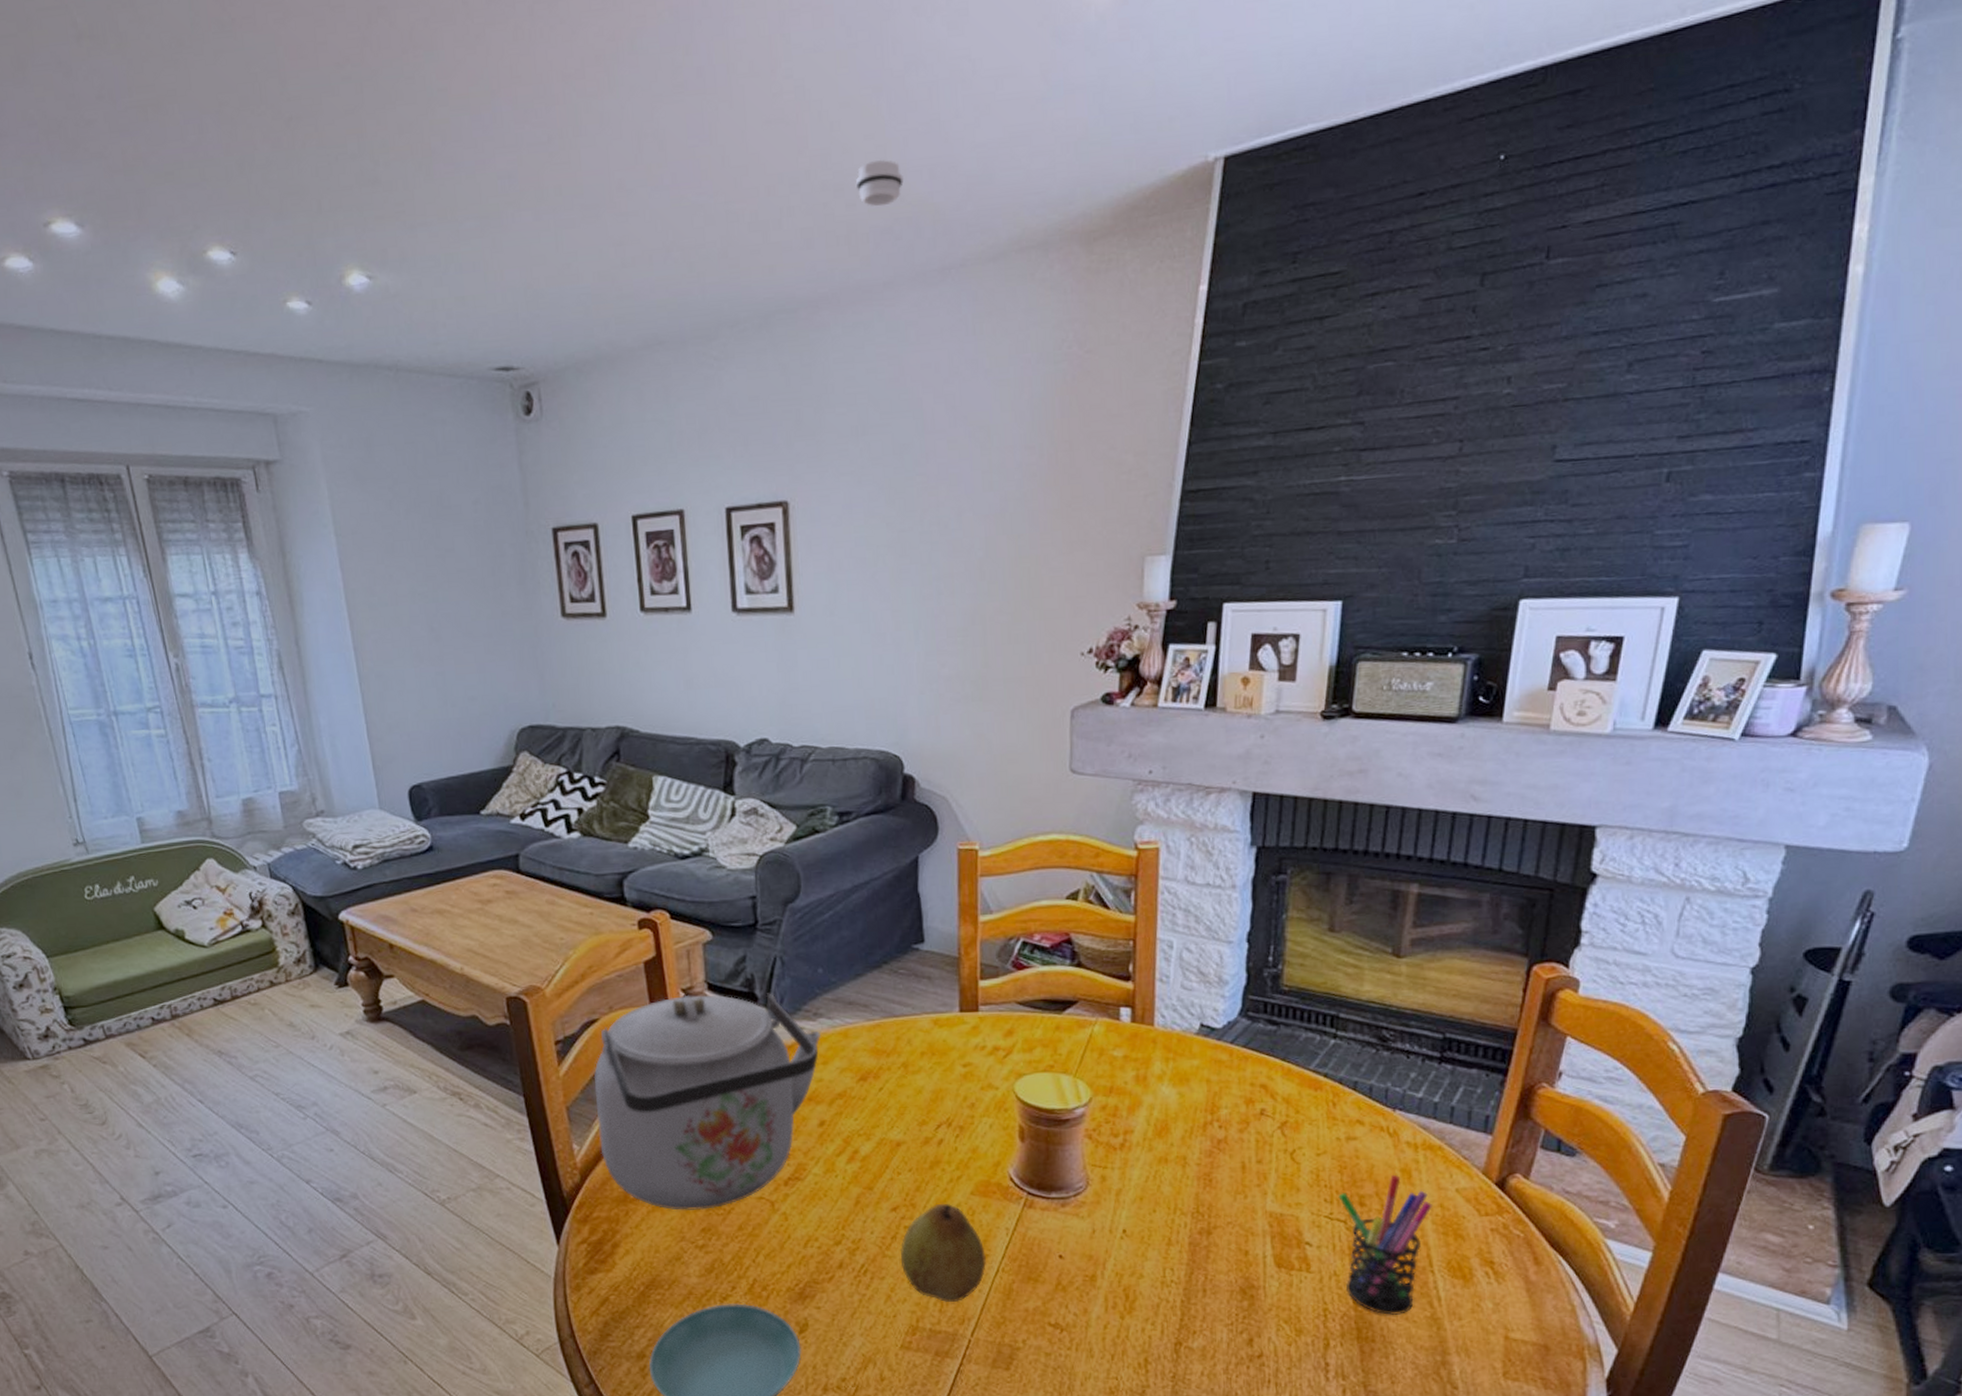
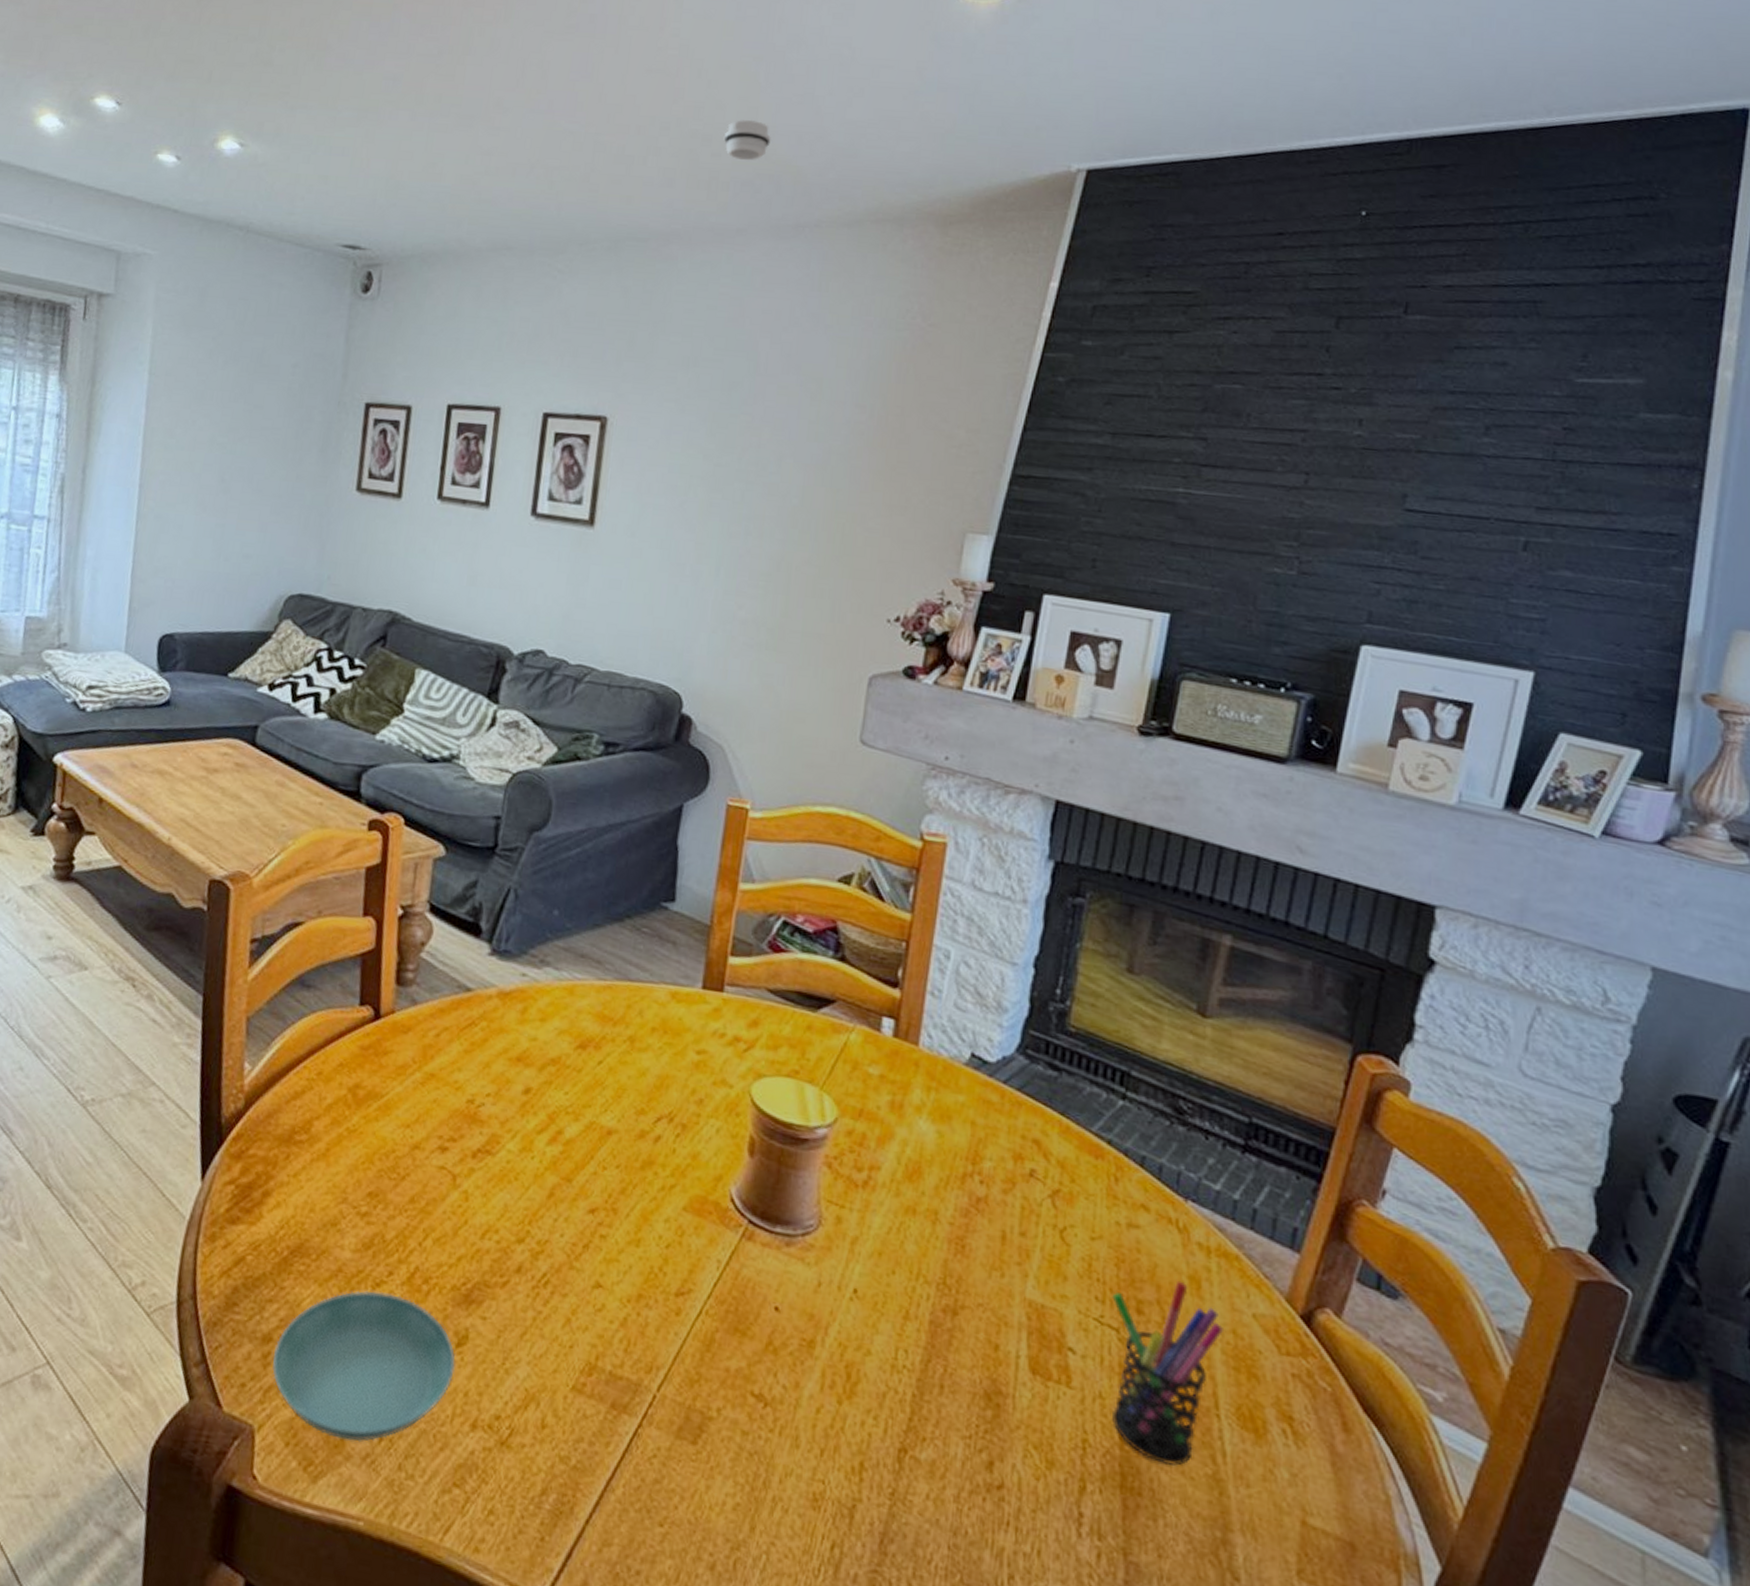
kettle: present [593,993,820,1210] -> none [273,913,544,1171]
fruit: present [900,1203,986,1302] -> none [589,1214,689,1343]

